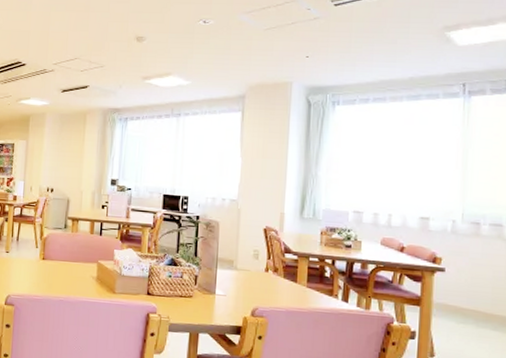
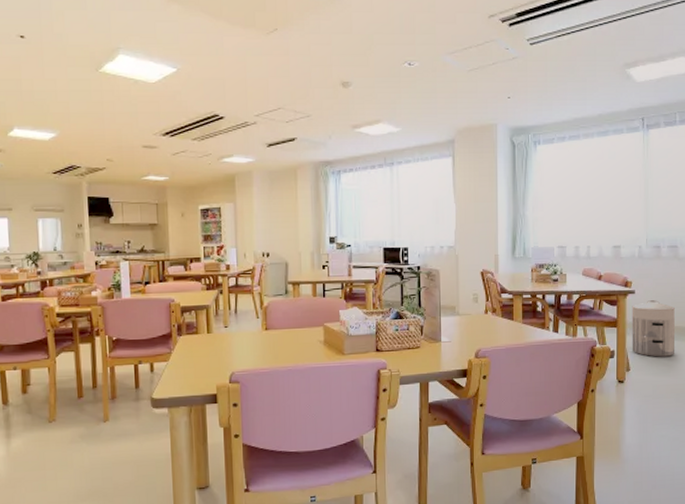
waste bin: none [438,281,496,348] -> present [632,300,675,357]

